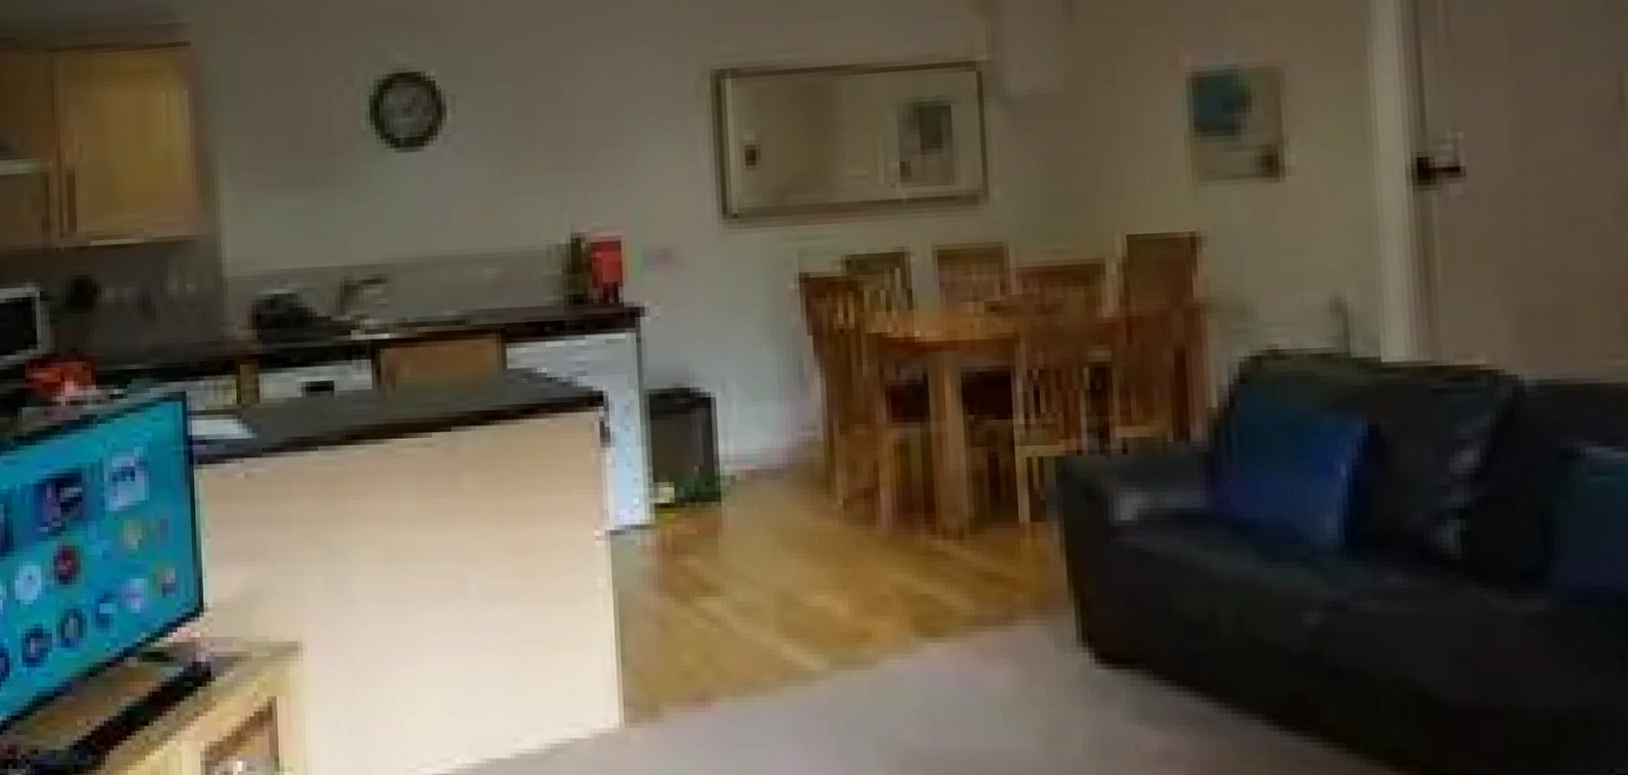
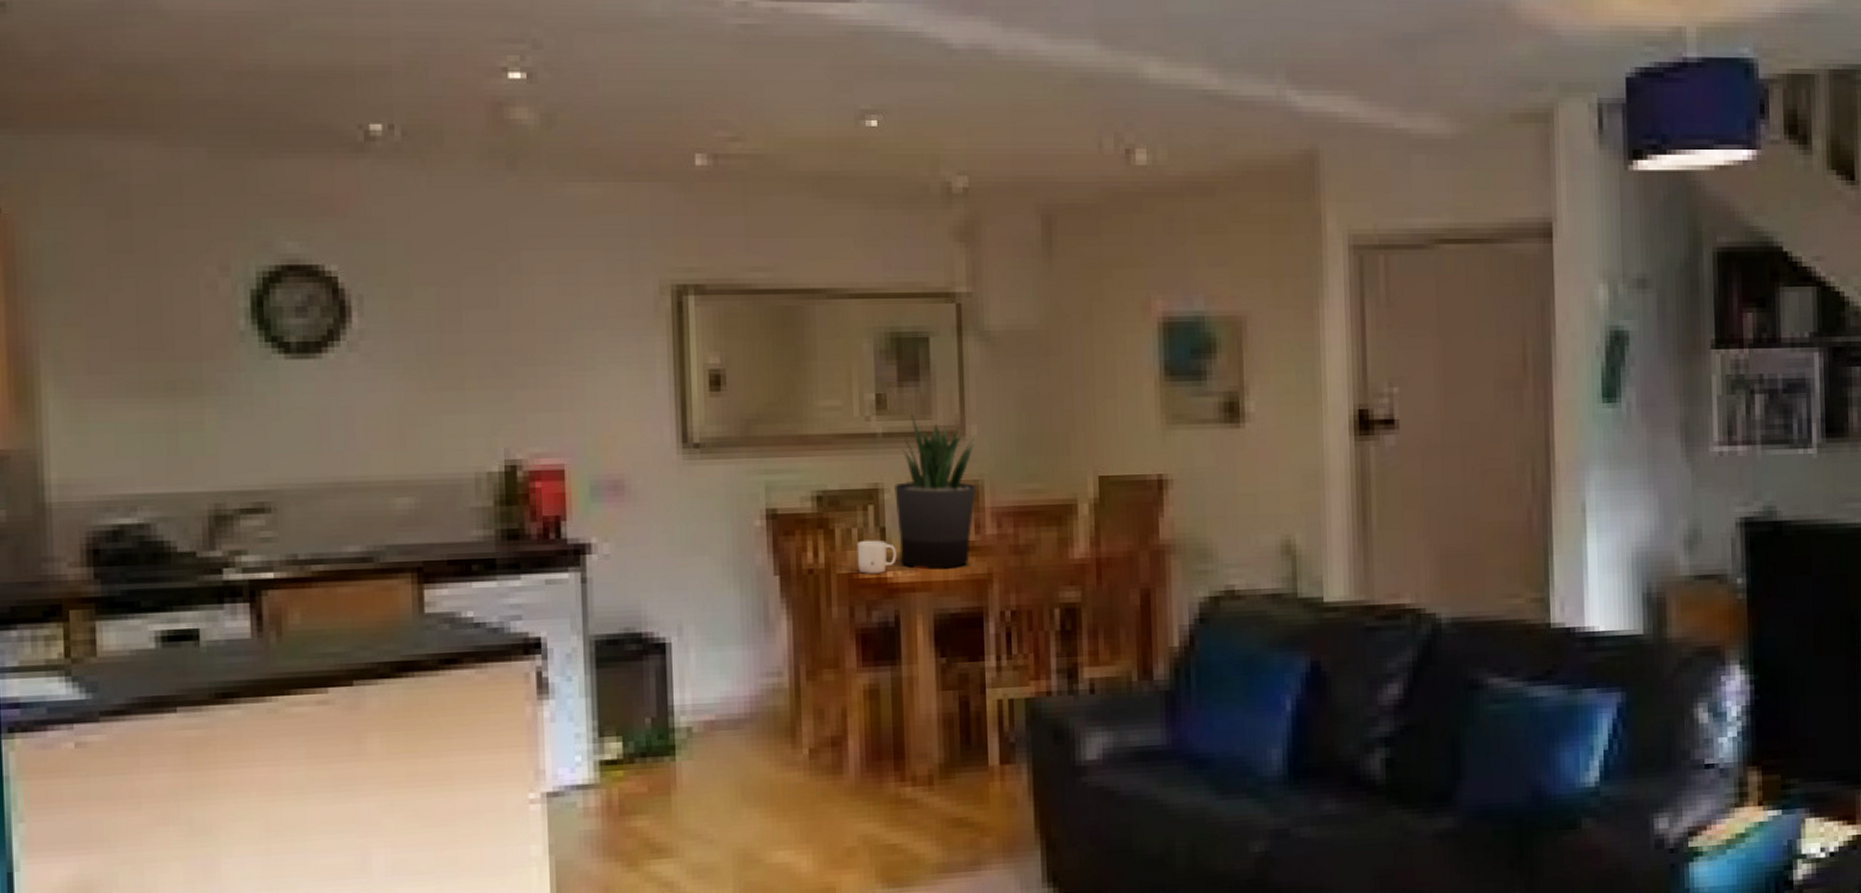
mug: none [884,301,924,334] -> present [856,540,897,574]
planter: none [920,180,1001,329] -> present [894,415,976,569]

